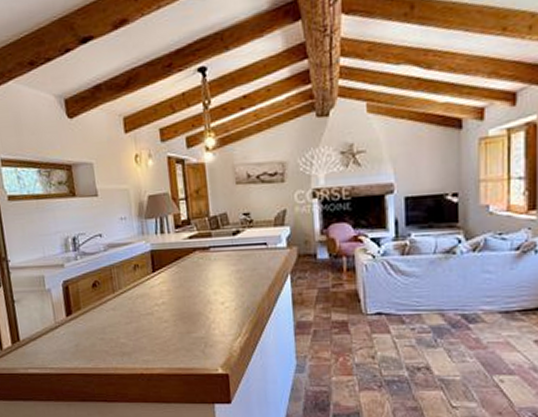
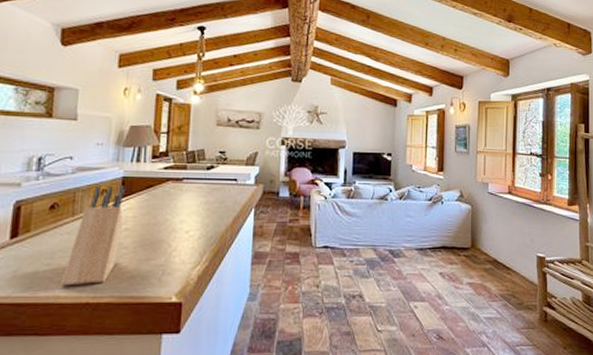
knife block: none [115,259,161,359] -> present [61,185,125,286]

